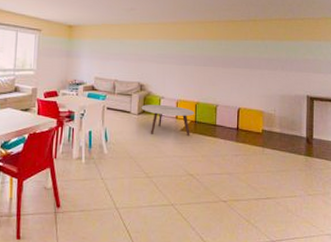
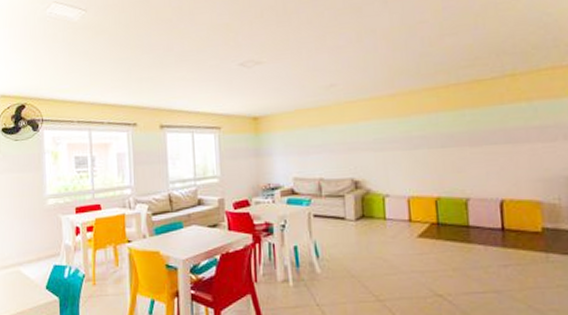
coffee table: present [141,105,194,136] -> none [359,205,435,245]

